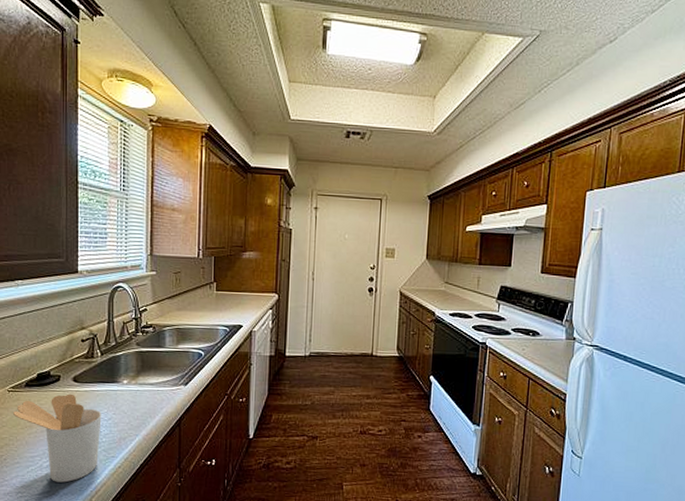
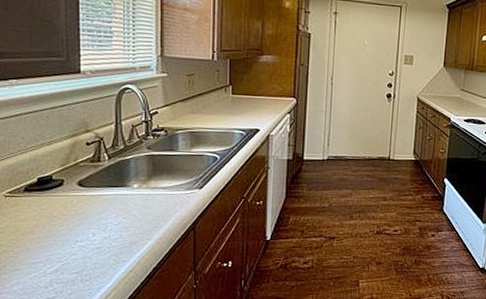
utensil holder: present [12,394,102,483] -> none [10,198,111,288]

